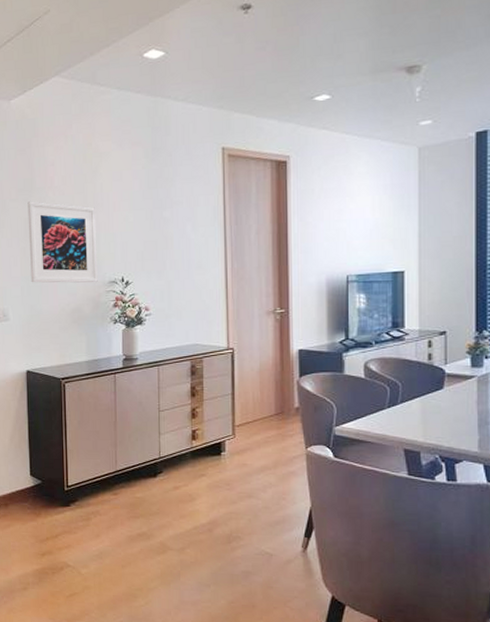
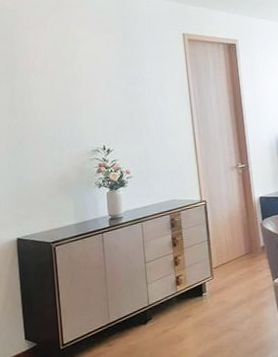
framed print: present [27,201,98,283] -> none [11,82,82,156]

